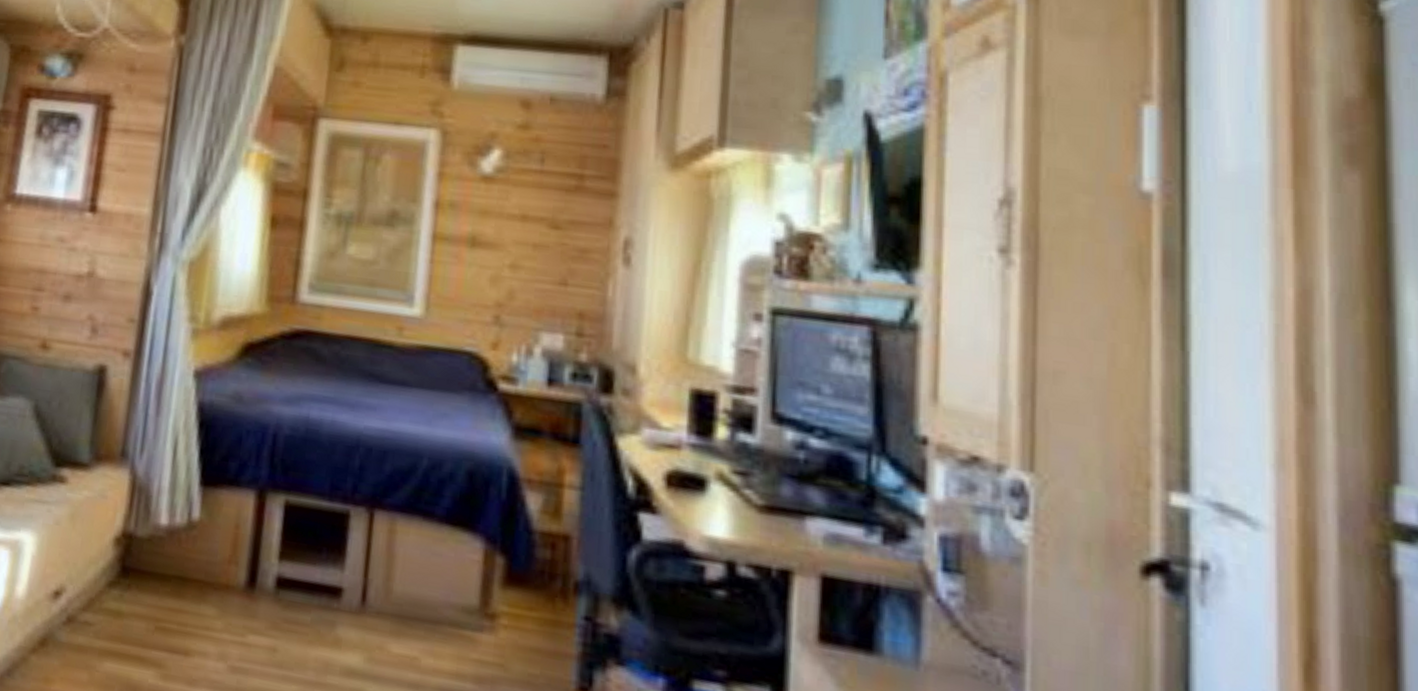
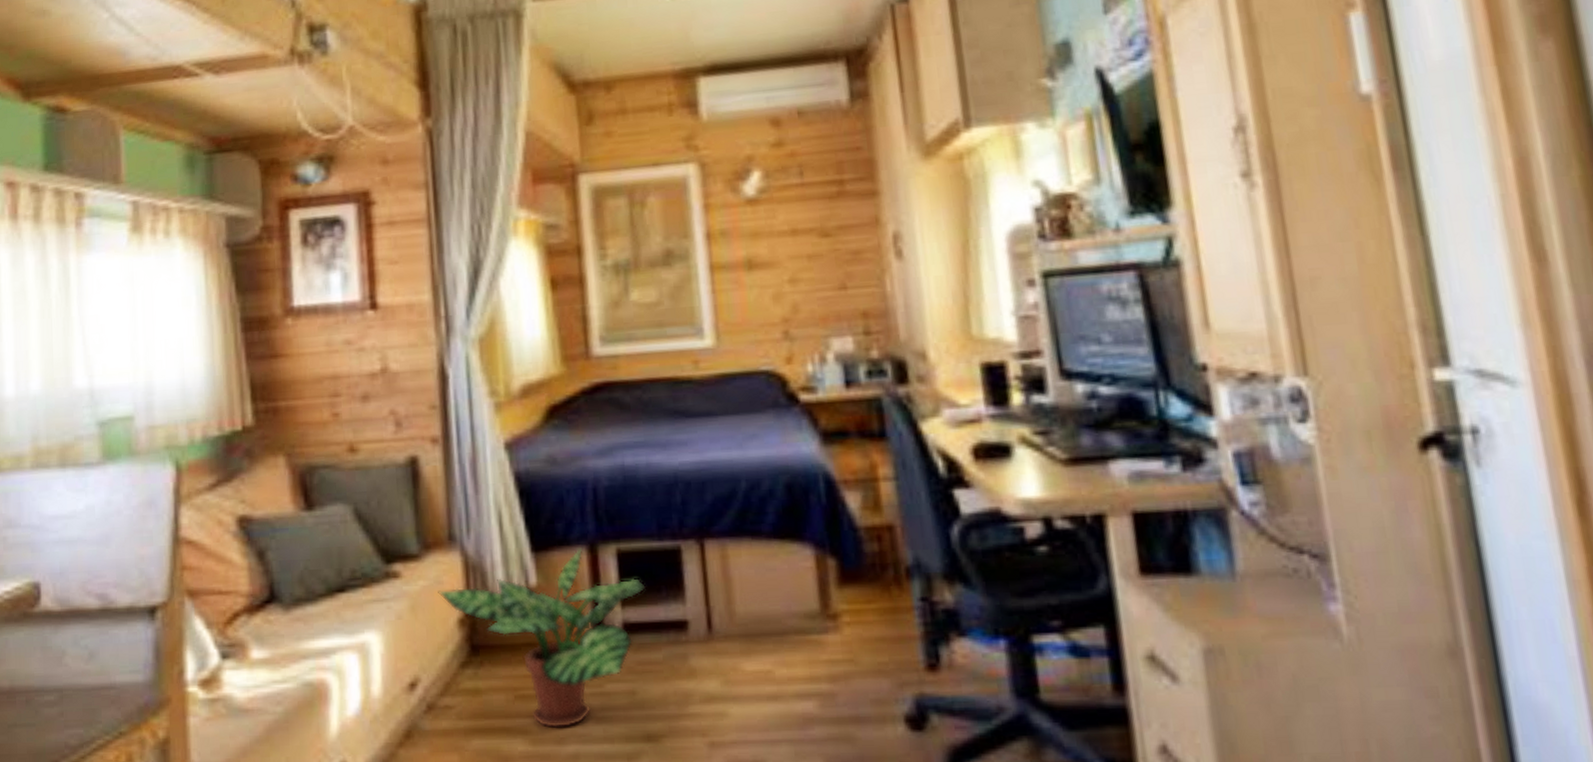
potted plant: none [100,491,307,671] -> present [438,547,646,729]

